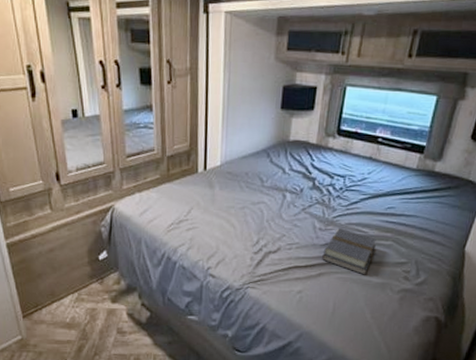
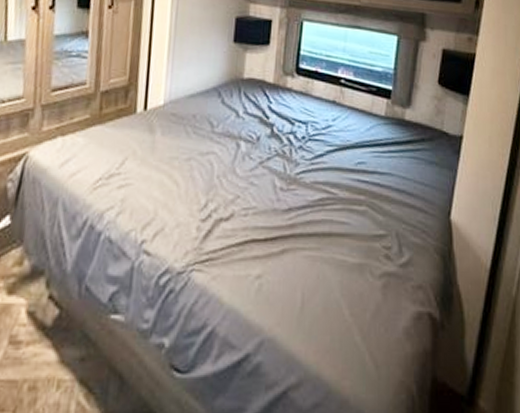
book: present [322,228,377,275] -> none [285,188,348,253]

